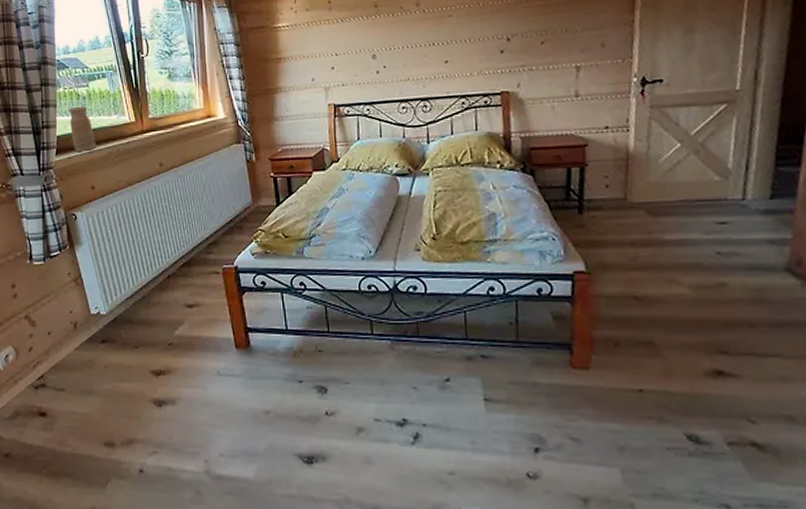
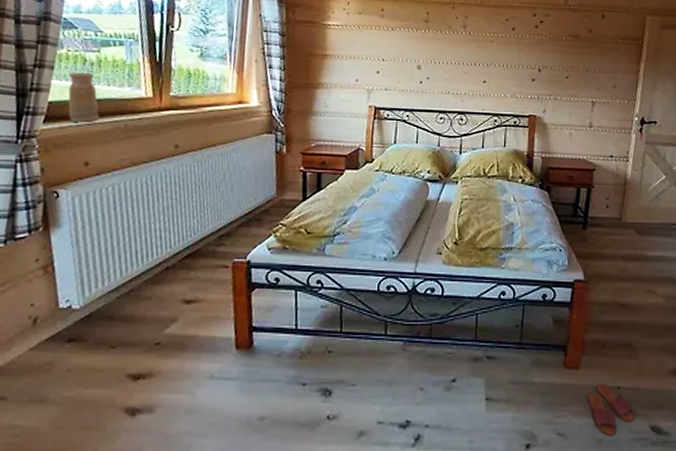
slippers: none [603,385,664,444] -> present [588,383,635,437]

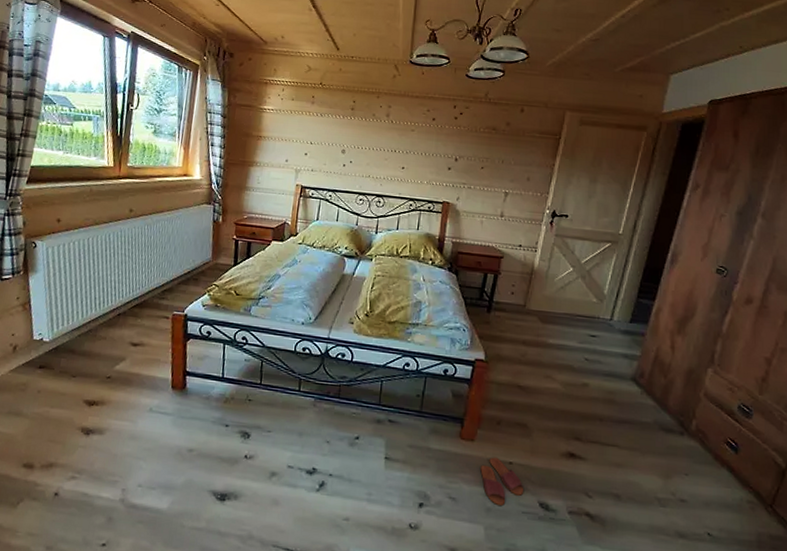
vase: present [68,72,100,124] -> none [46,141,71,187]

